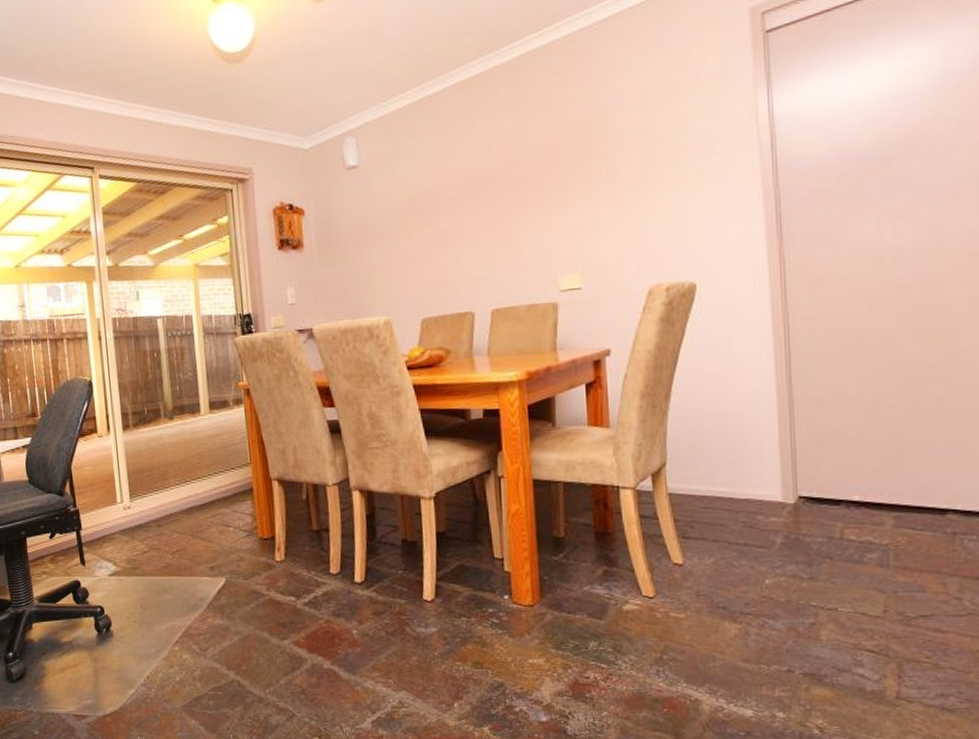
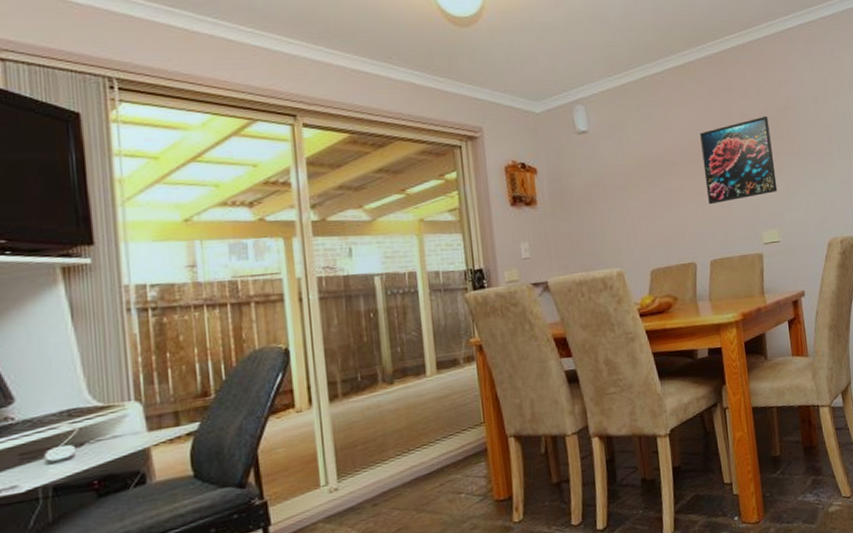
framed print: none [487,132,583,245] -> present [700,116,778,205]

